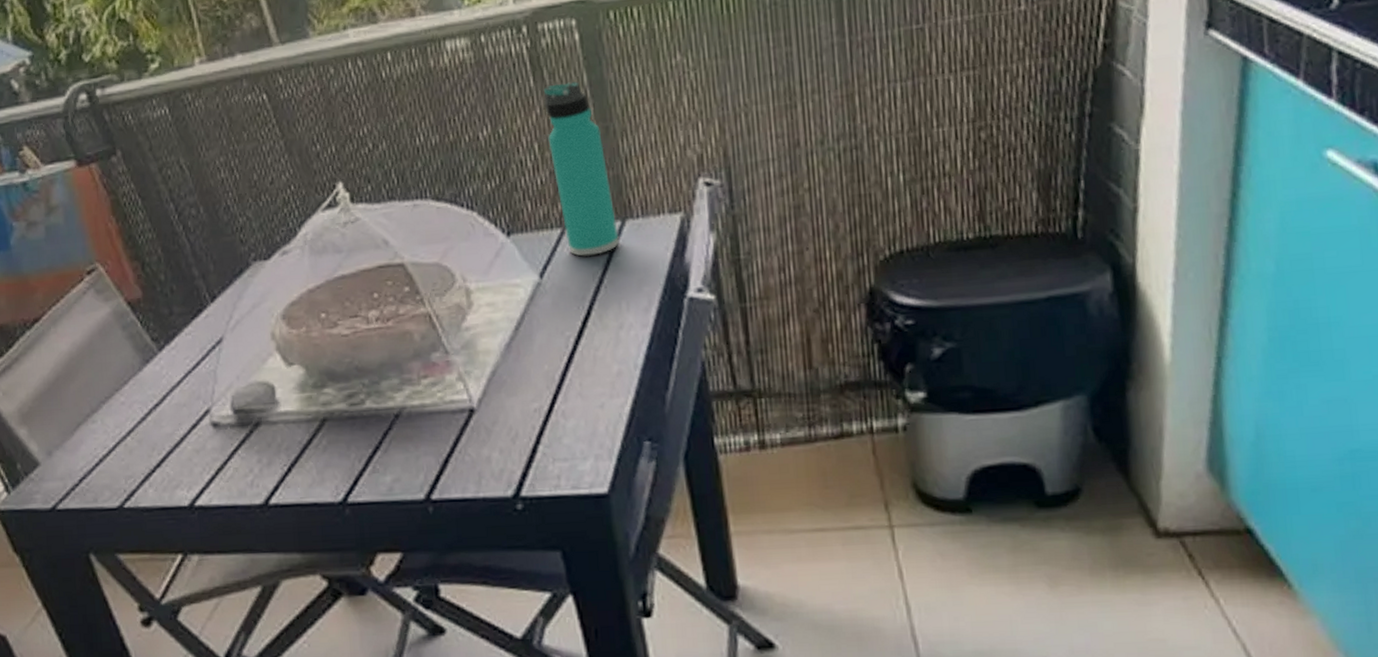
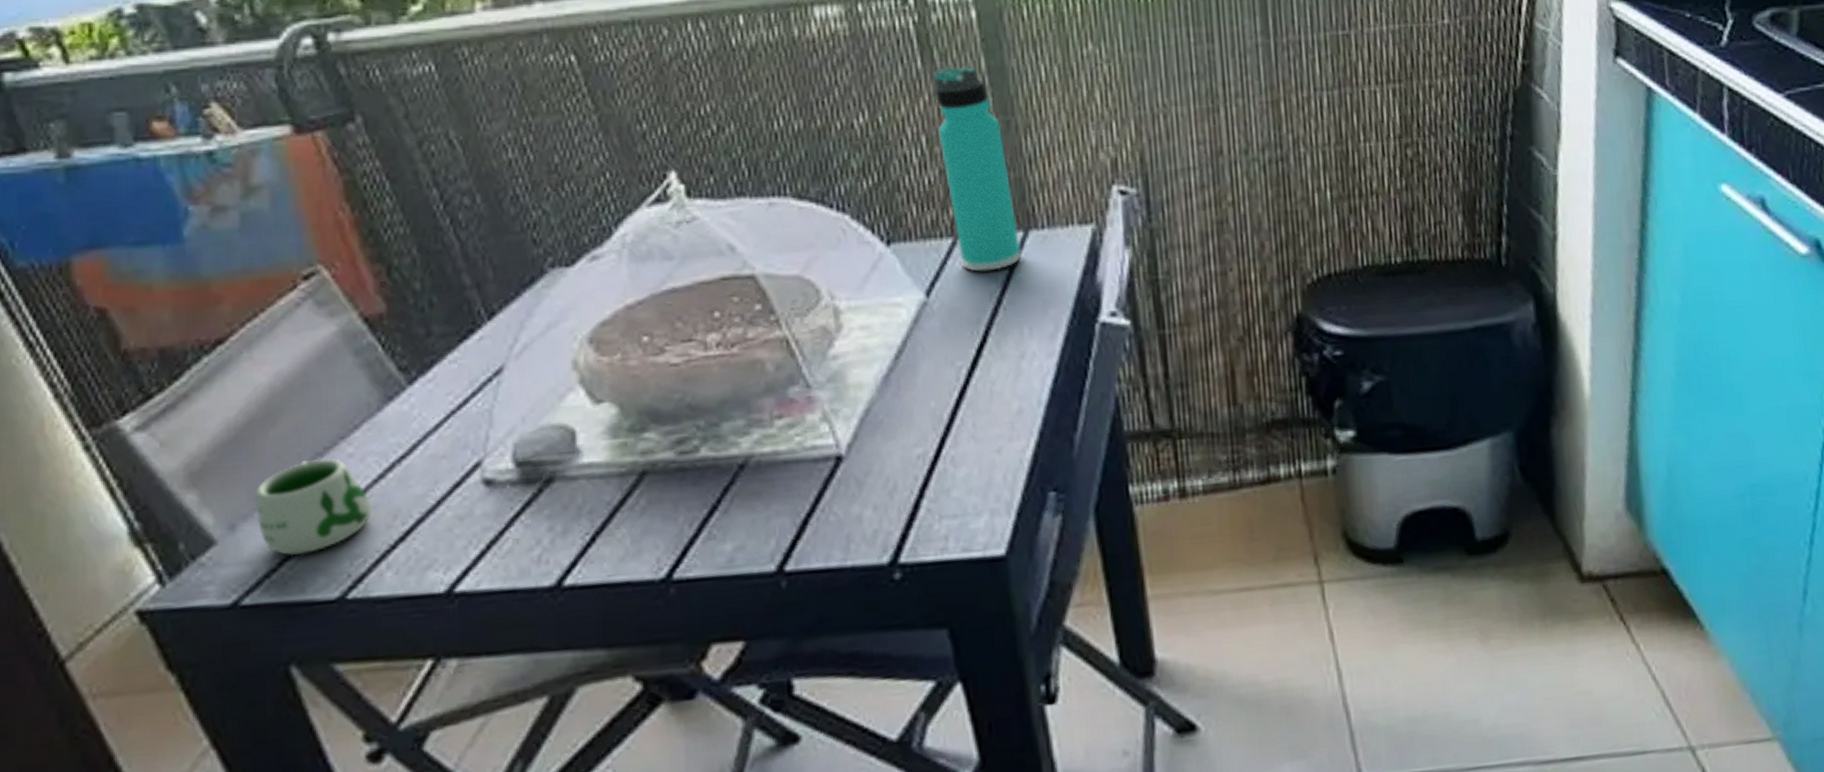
mug: none [62,404,138,476] -> present [254,457,372,557]

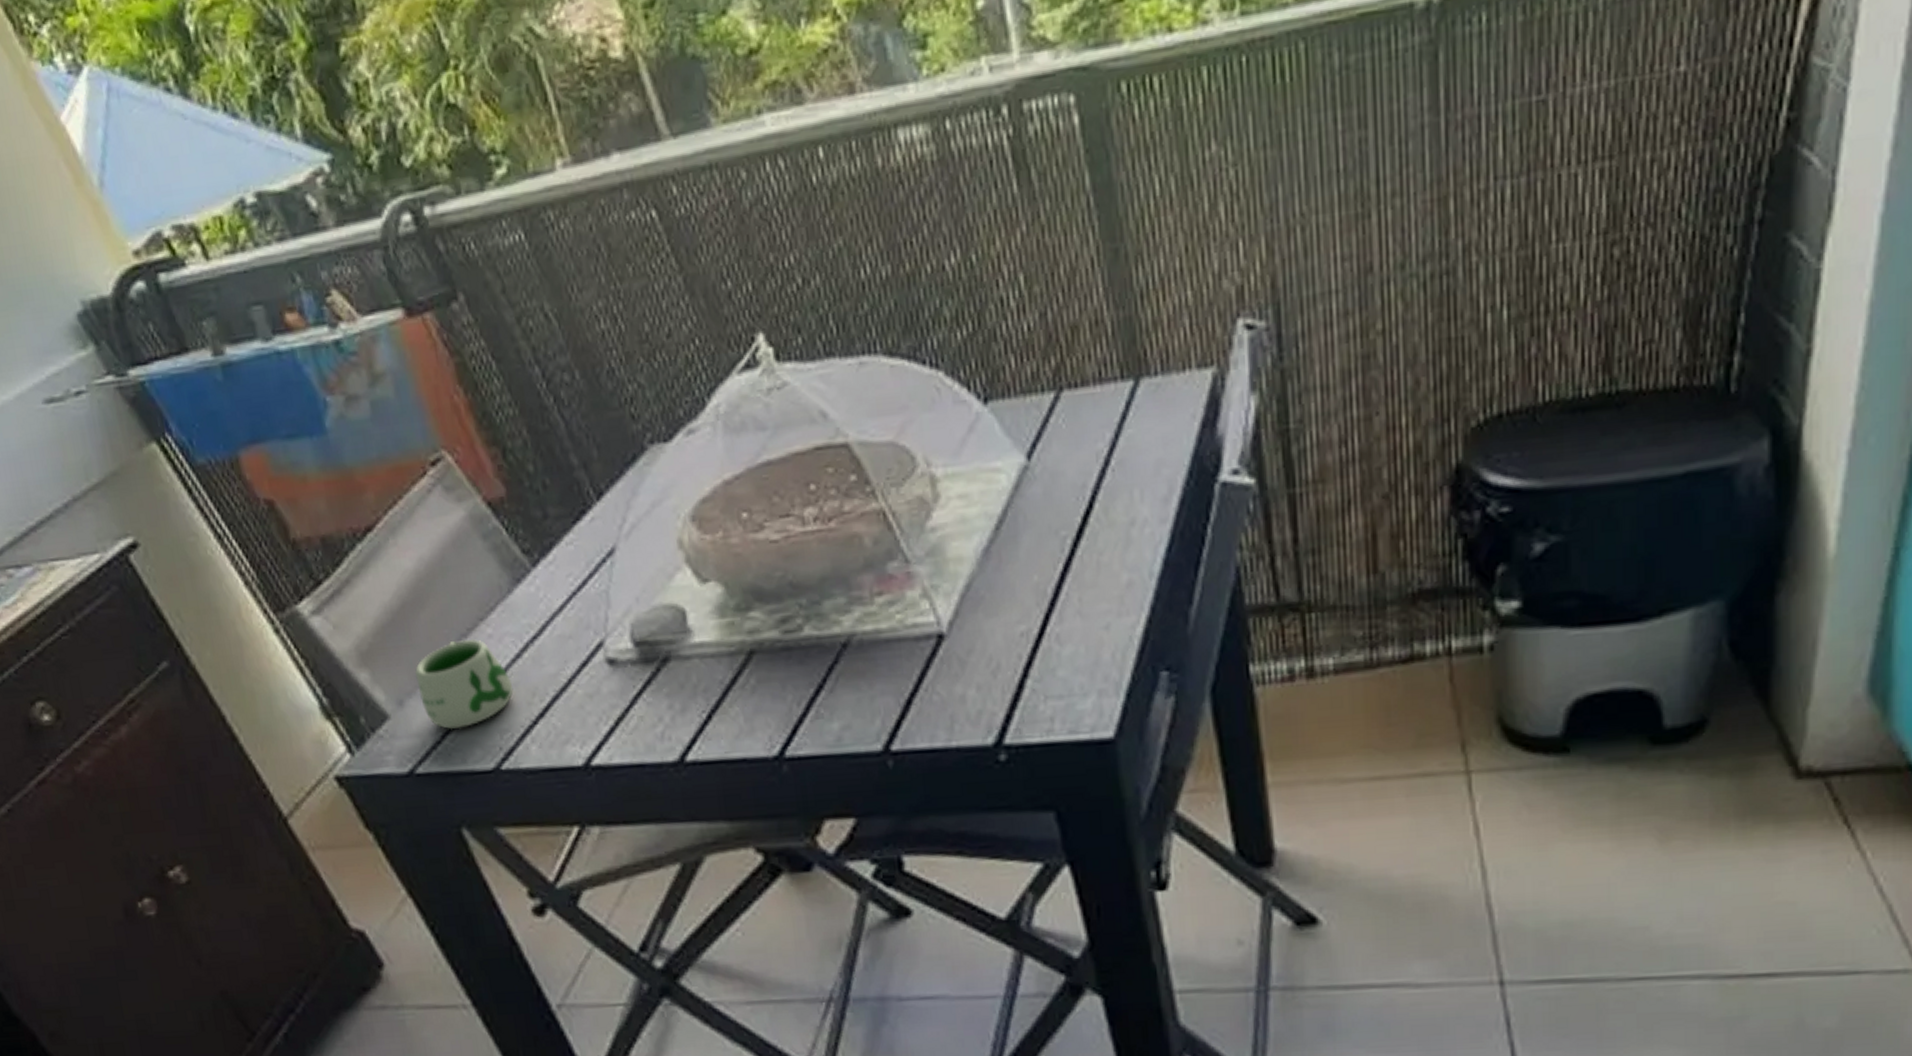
thermos bottle: present [933,66,1022,272] -> none [1032,185,1132,430]

